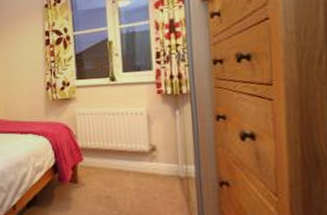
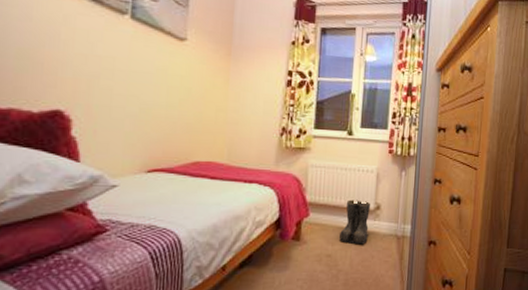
boots: none [116,142,147,187] -> present [339,199,370,245]

